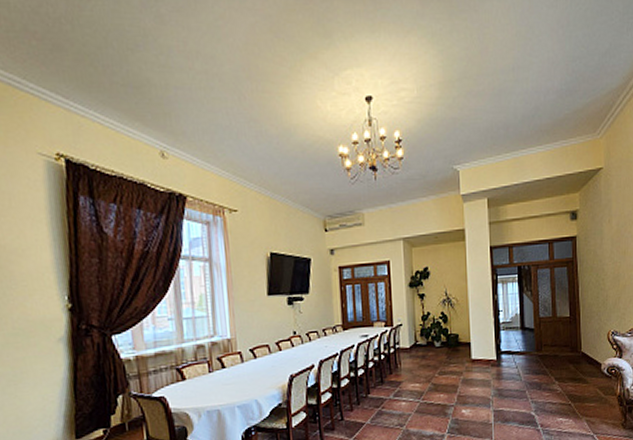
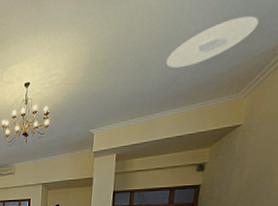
ceiling light: none [525,50,600,99] -> present [166,16,259,68]

